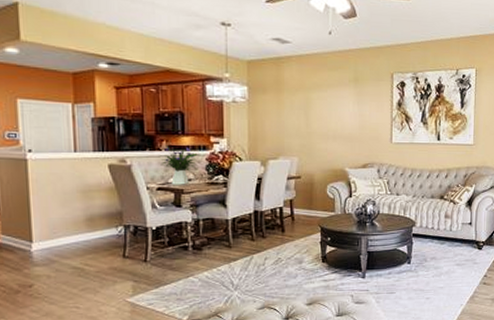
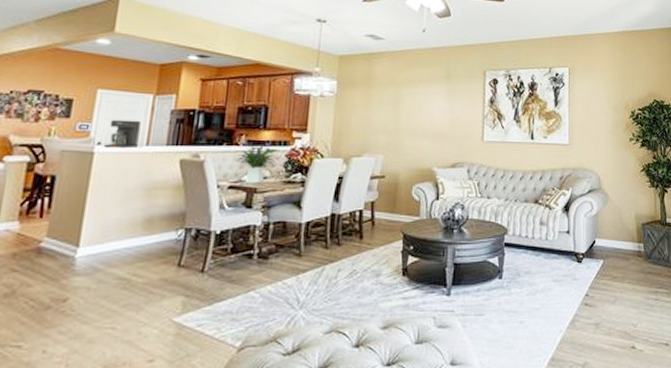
coffee maker: none [34,128,68,155] -> present [103,119,141,149]

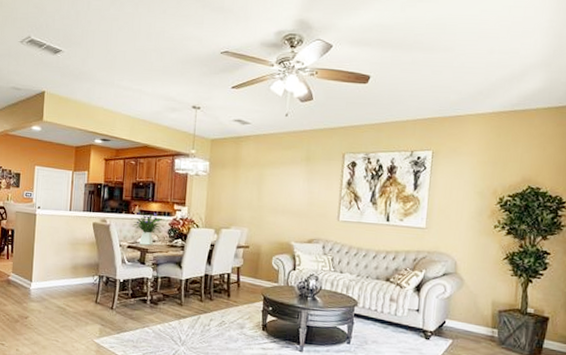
coffee maker: present [103,119,141,149] -> none [42,190,65,213]

